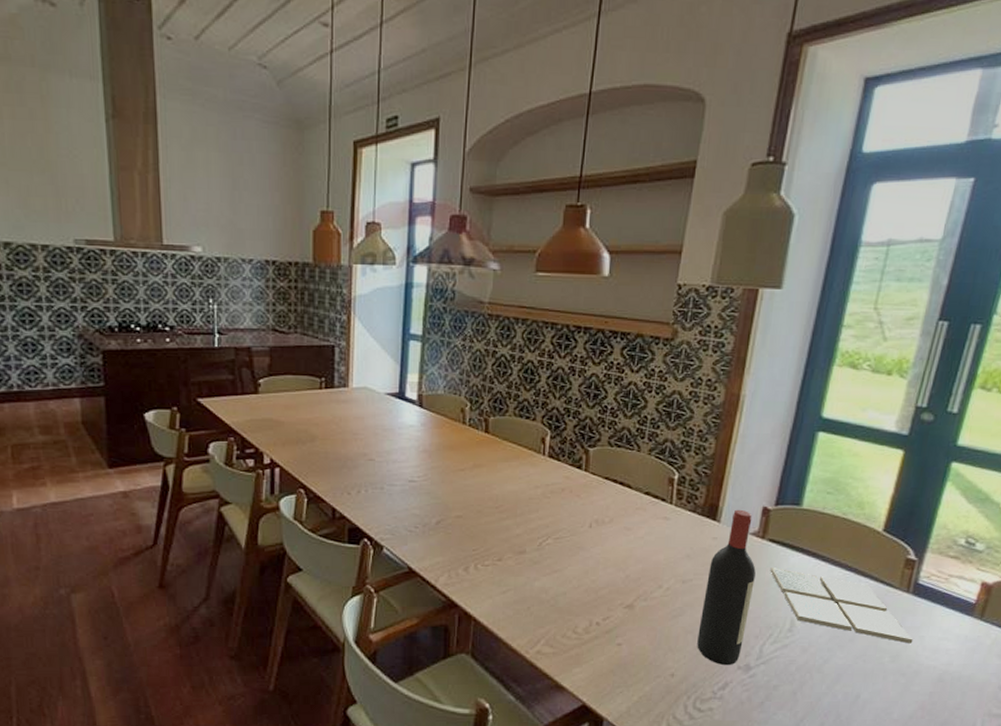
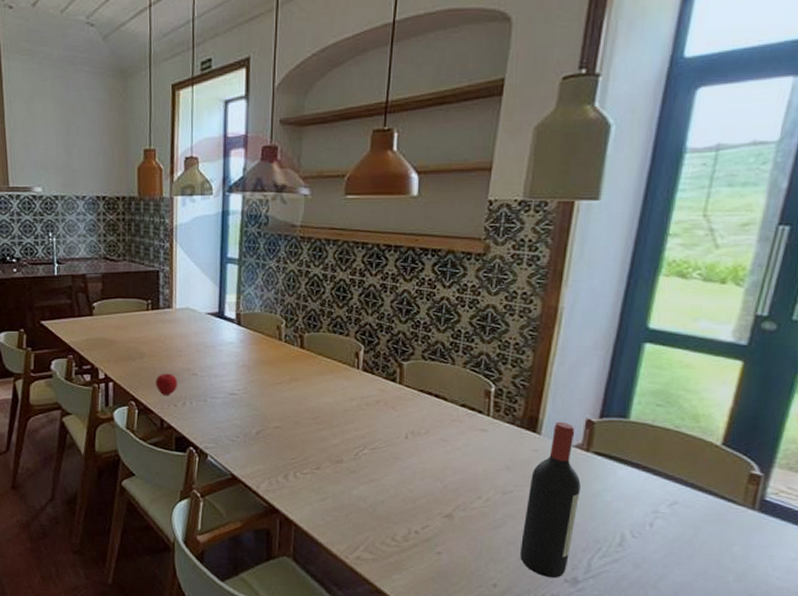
apple: none [328,458,353,483] -> present [155,373,178,396]
drink coaster: present [770,568,913,644] -> none [596,481,761,563]

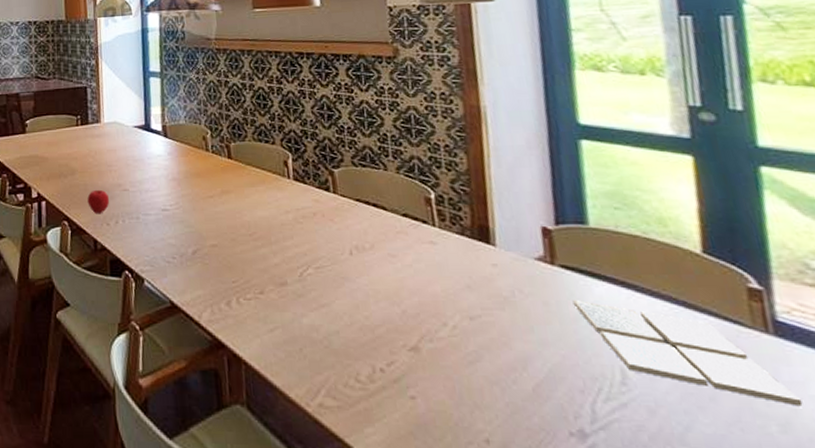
wine bottle: present [520,421,581,578] -> none [497,230,568,431]
drink coaster: none [596,481,761,563] -> present [572,300,803,407]

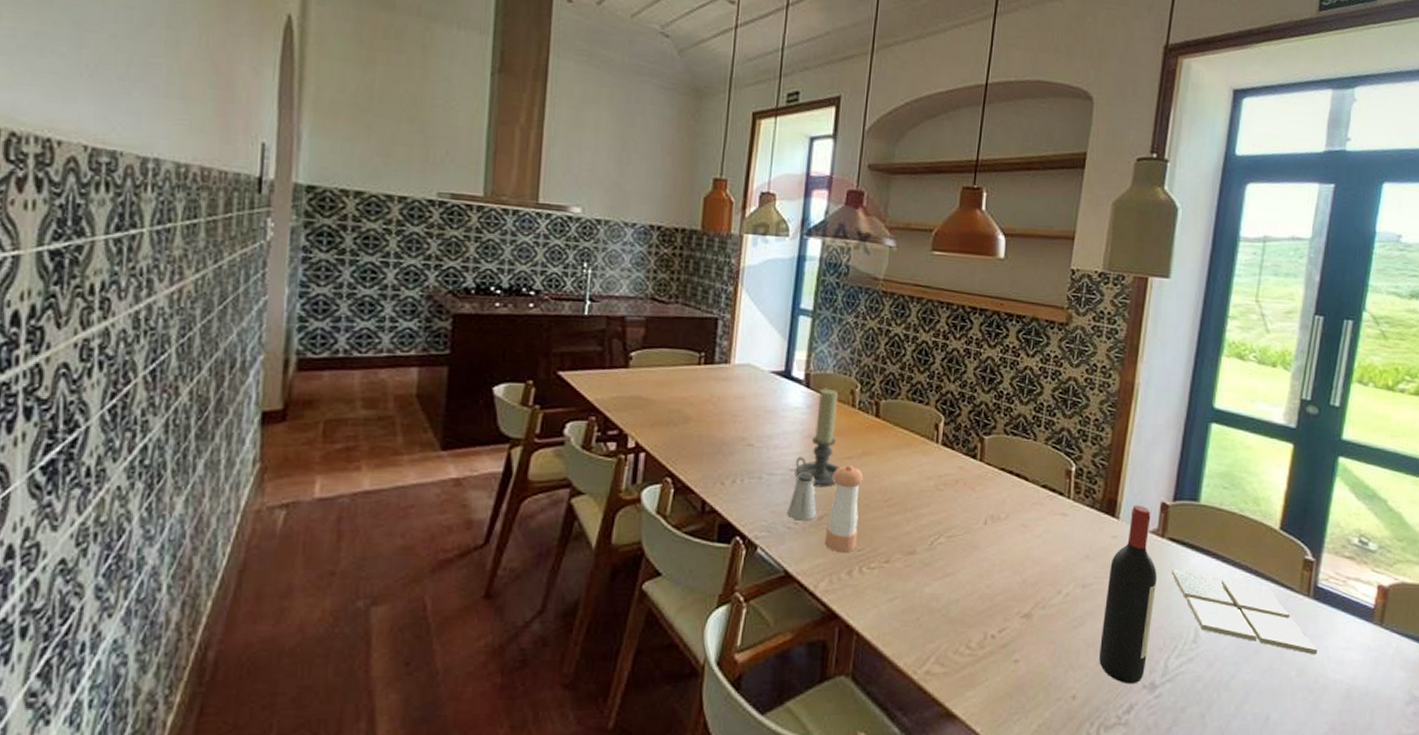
apple: present [87,189,110,215] -> none [700,442,729,472]
candle holder: none [165,136,205,225] -> present [794,388,840,488]
saltshaker: none [165,213,190,255] -> present [787,473,817,521]
pepper shaker: none [199,202,231,285] -> present [825,464,864,553]
wine bottle: none [497,230,568,431] -> present [1099,505,1157,685]

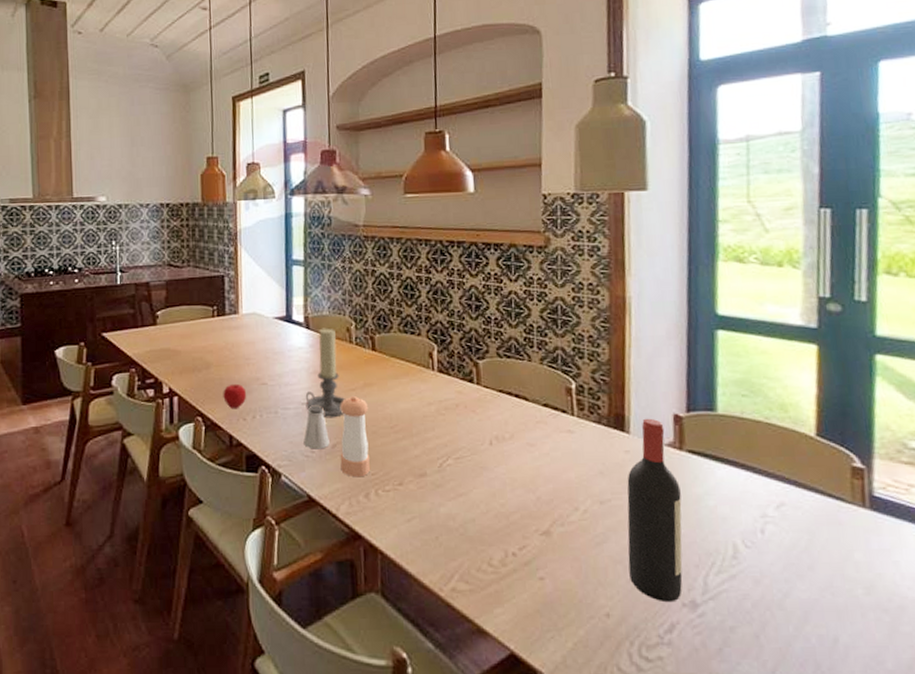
apple: none [700,442,729,472] -> present [223,383,247,410]
drink coaster: present [1171,570,1318,655] -> none [696,483,887,571]

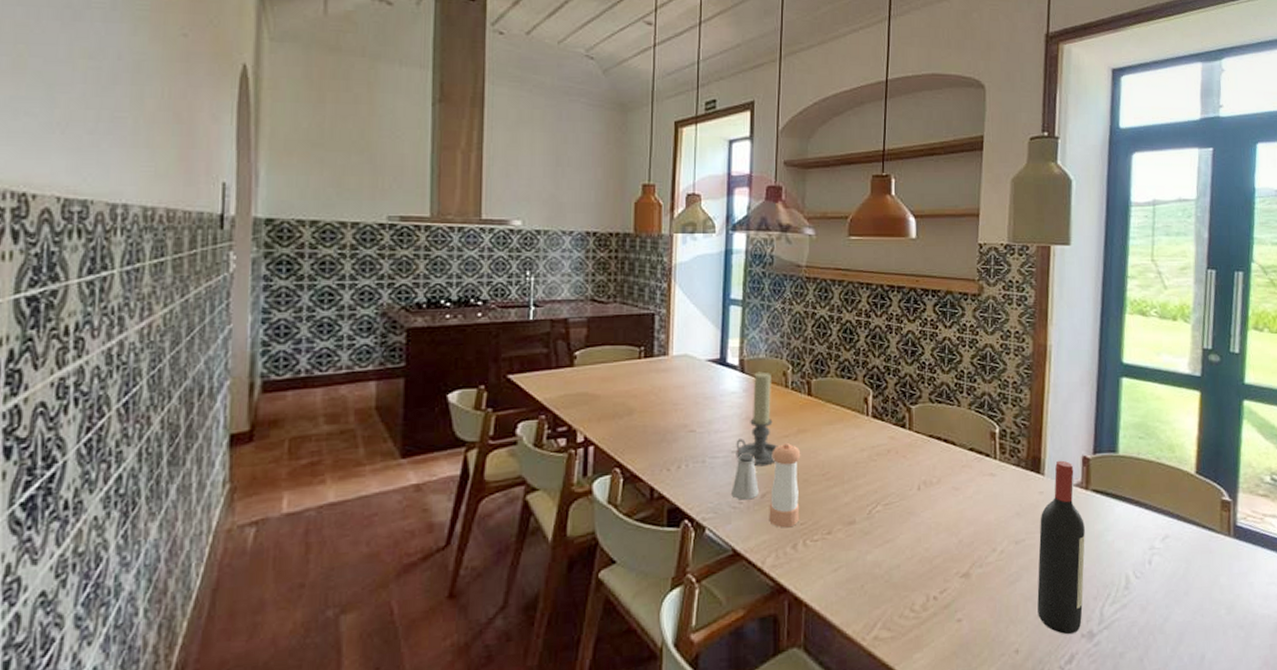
apple: present [223,383,247,410] -> none [646,431,673,459]

